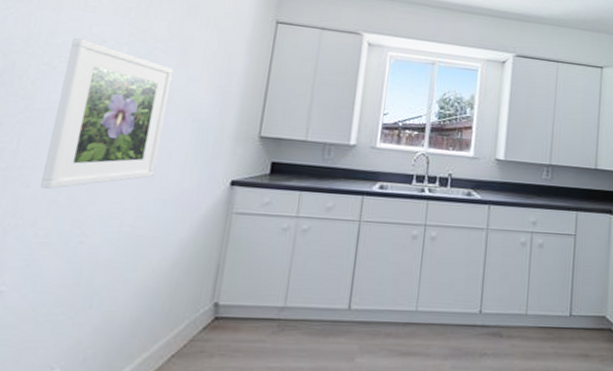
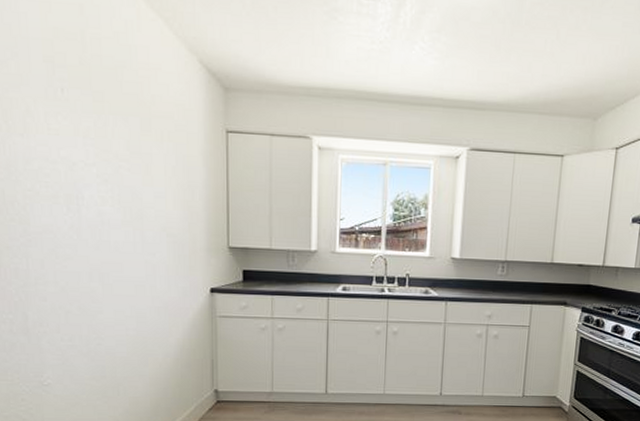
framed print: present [40,38,174,189] -> none [46,163,144,301]

